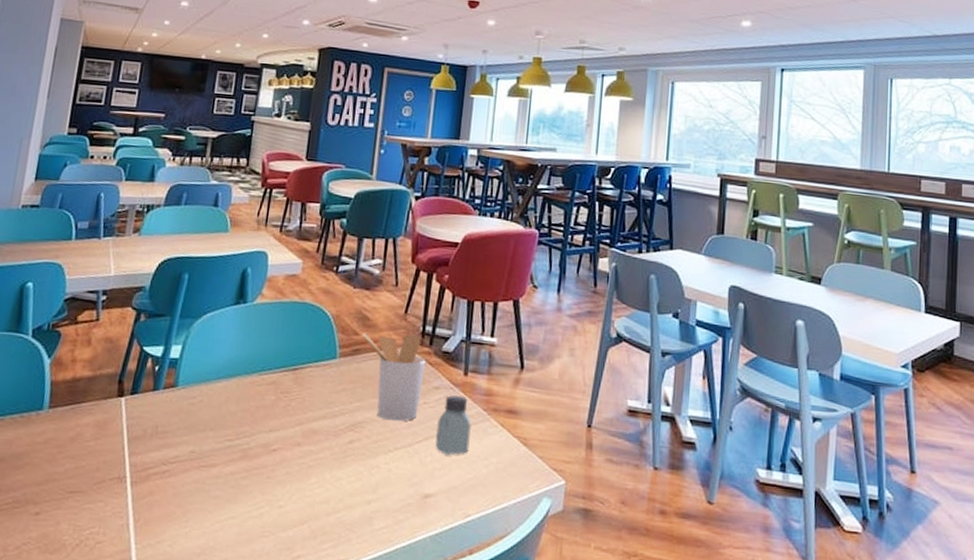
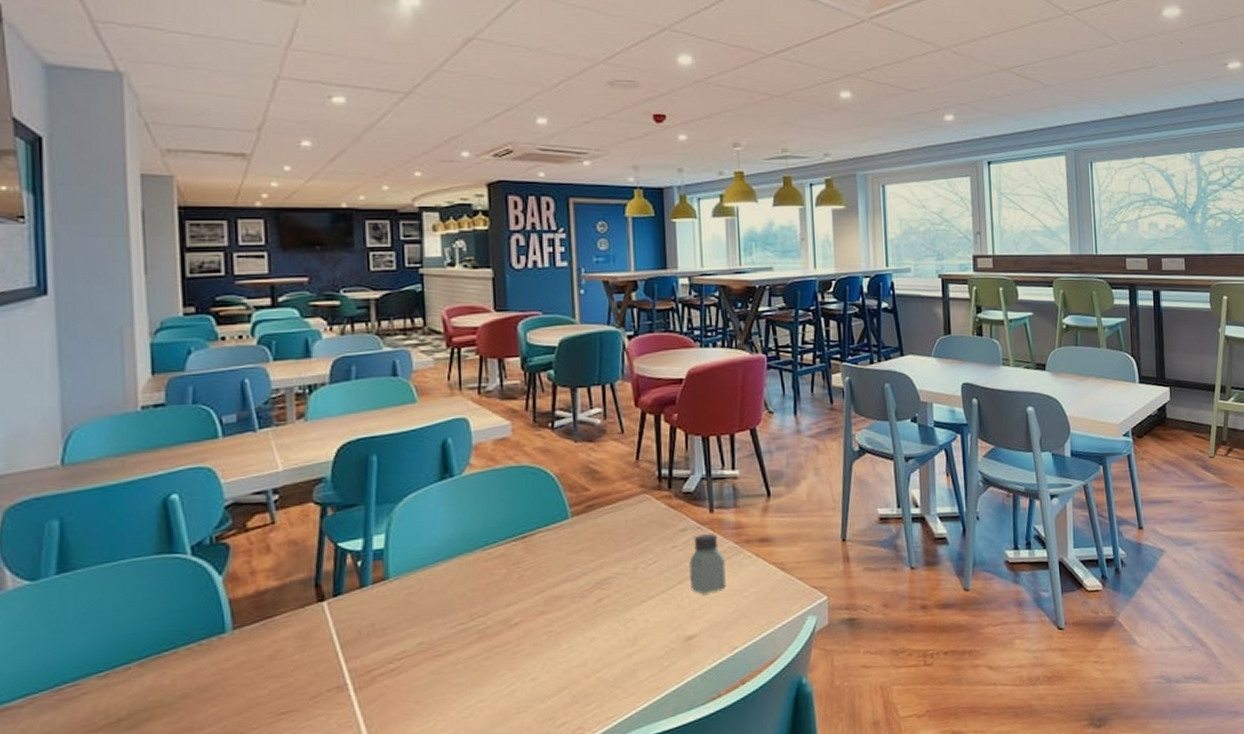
utensil holder: present [361,332,426,422] -> none [592,481,668,572]

